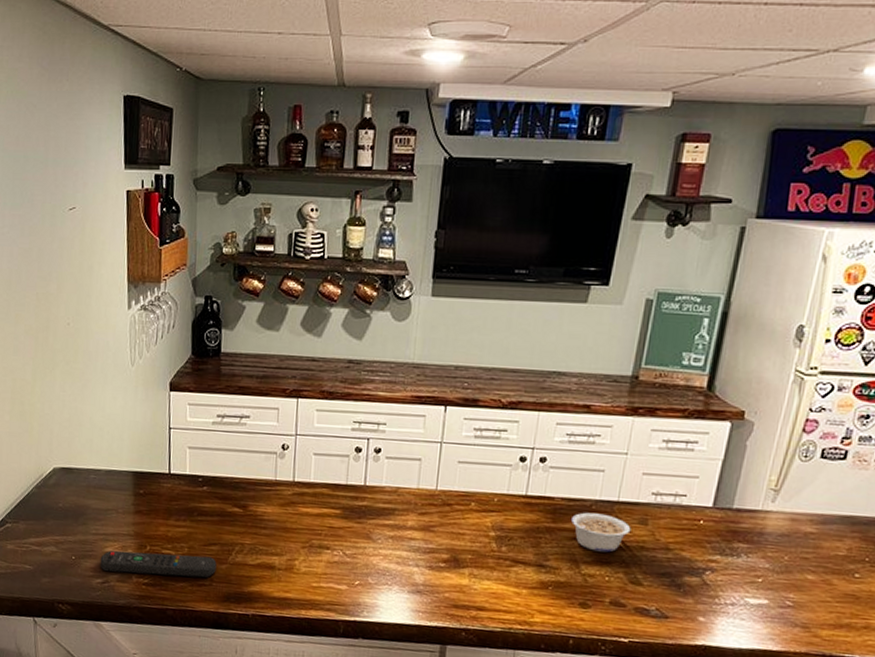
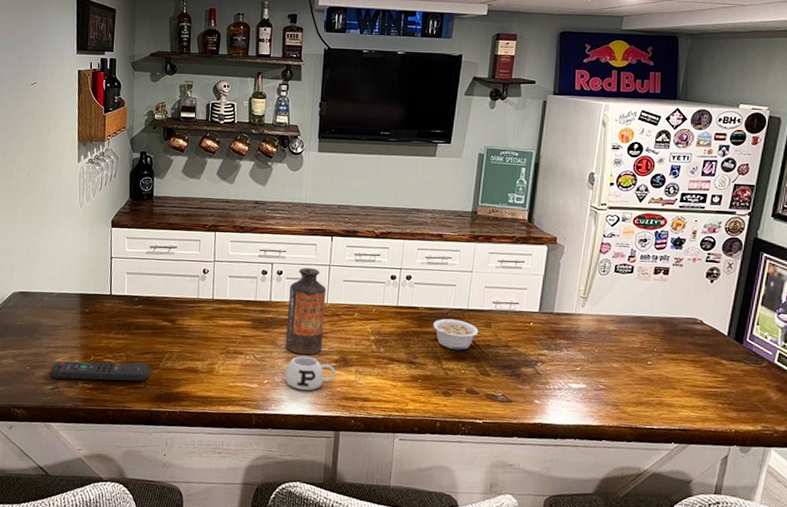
mug: none [380,553,445,596] -> present [284,355,336,391]
bottle: none [382,445,436,553] -> present [285,268,326,355]

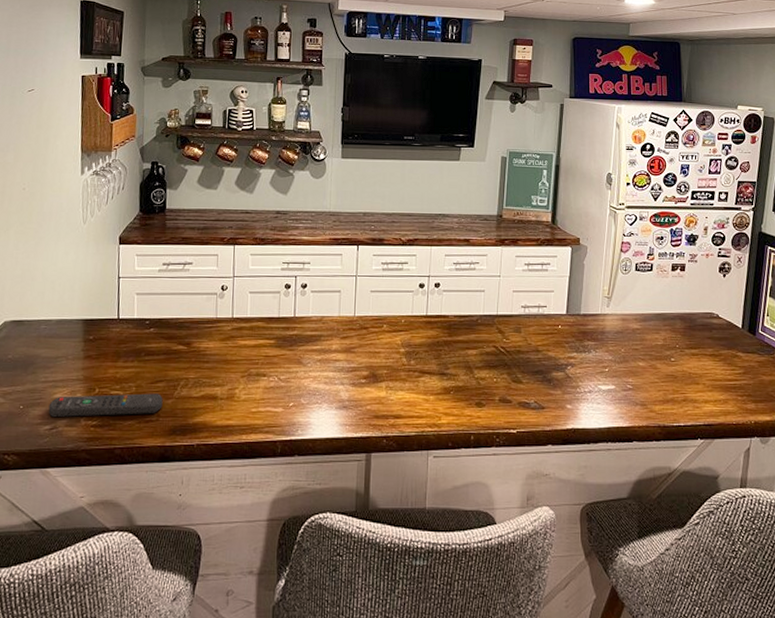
mug: present [284,355,336,391] -> none [311,374,366,412]
bottle: present [285,268,326,355] -> none [311,280,353,373]
legume: present [432,318,479,350] -> none [462,326,509,358]

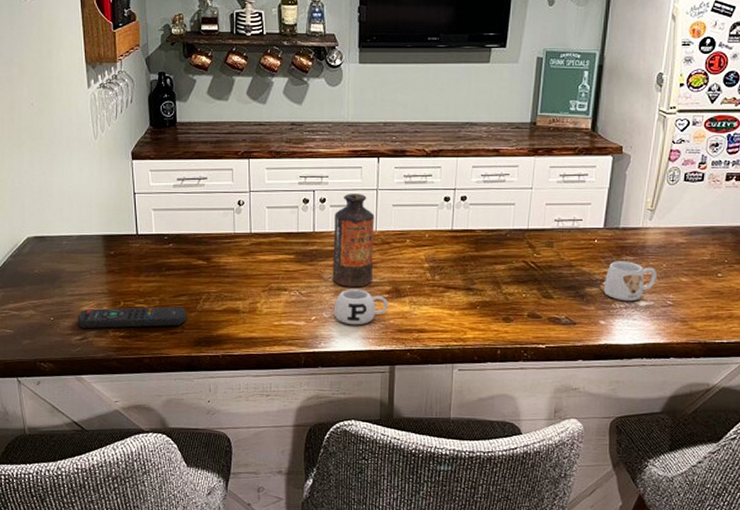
bottle: none [311,280,353,373] -> present [332,194,375,287]
mug: none [311,374,366,412] -> present [333,288,389,325]
mug: none [569,346,616,386] -> present [604,261,657,302]

